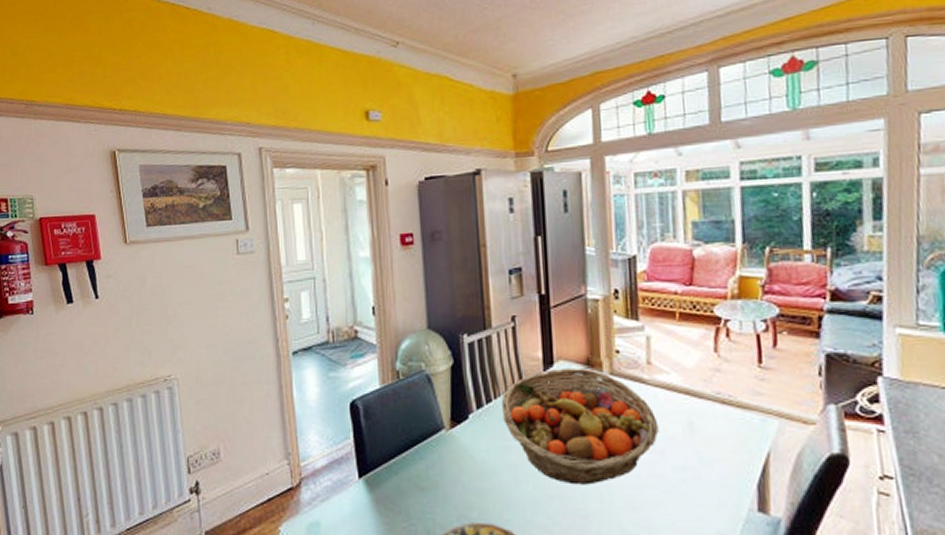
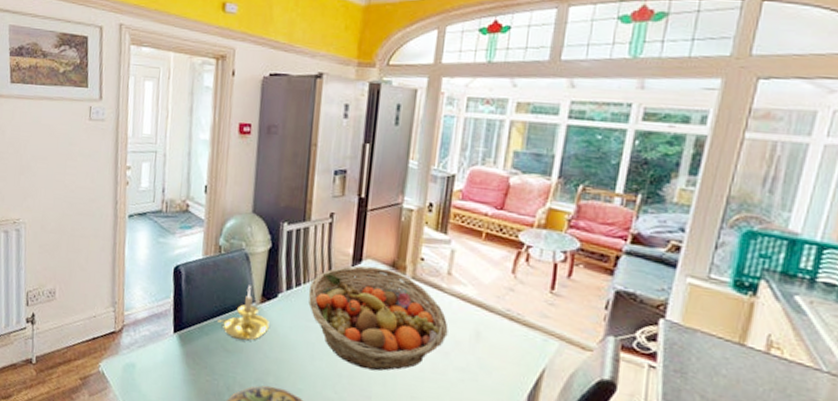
candle holder: none [406,409,464,475] -> present [217,285,269,341]

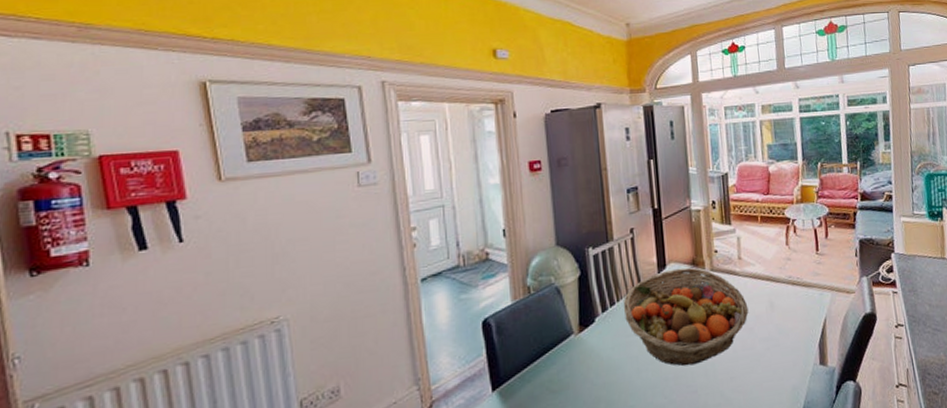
candle holder: present [217,285,269,341] -> none [538,317,592,377]

